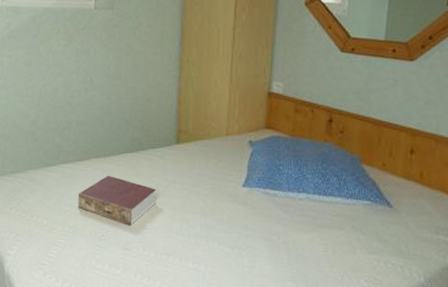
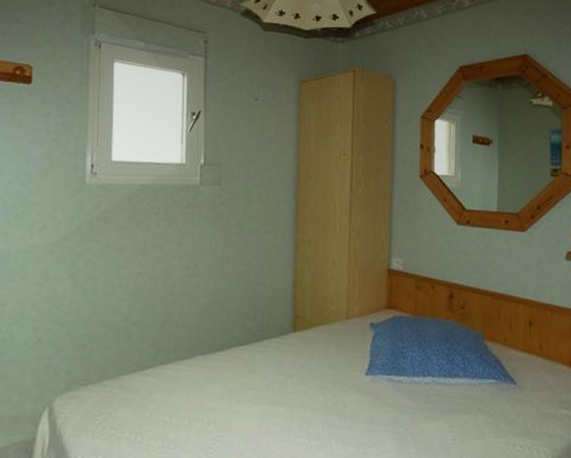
book: present [78,175,157,226] -> none [180,374,272,433]

